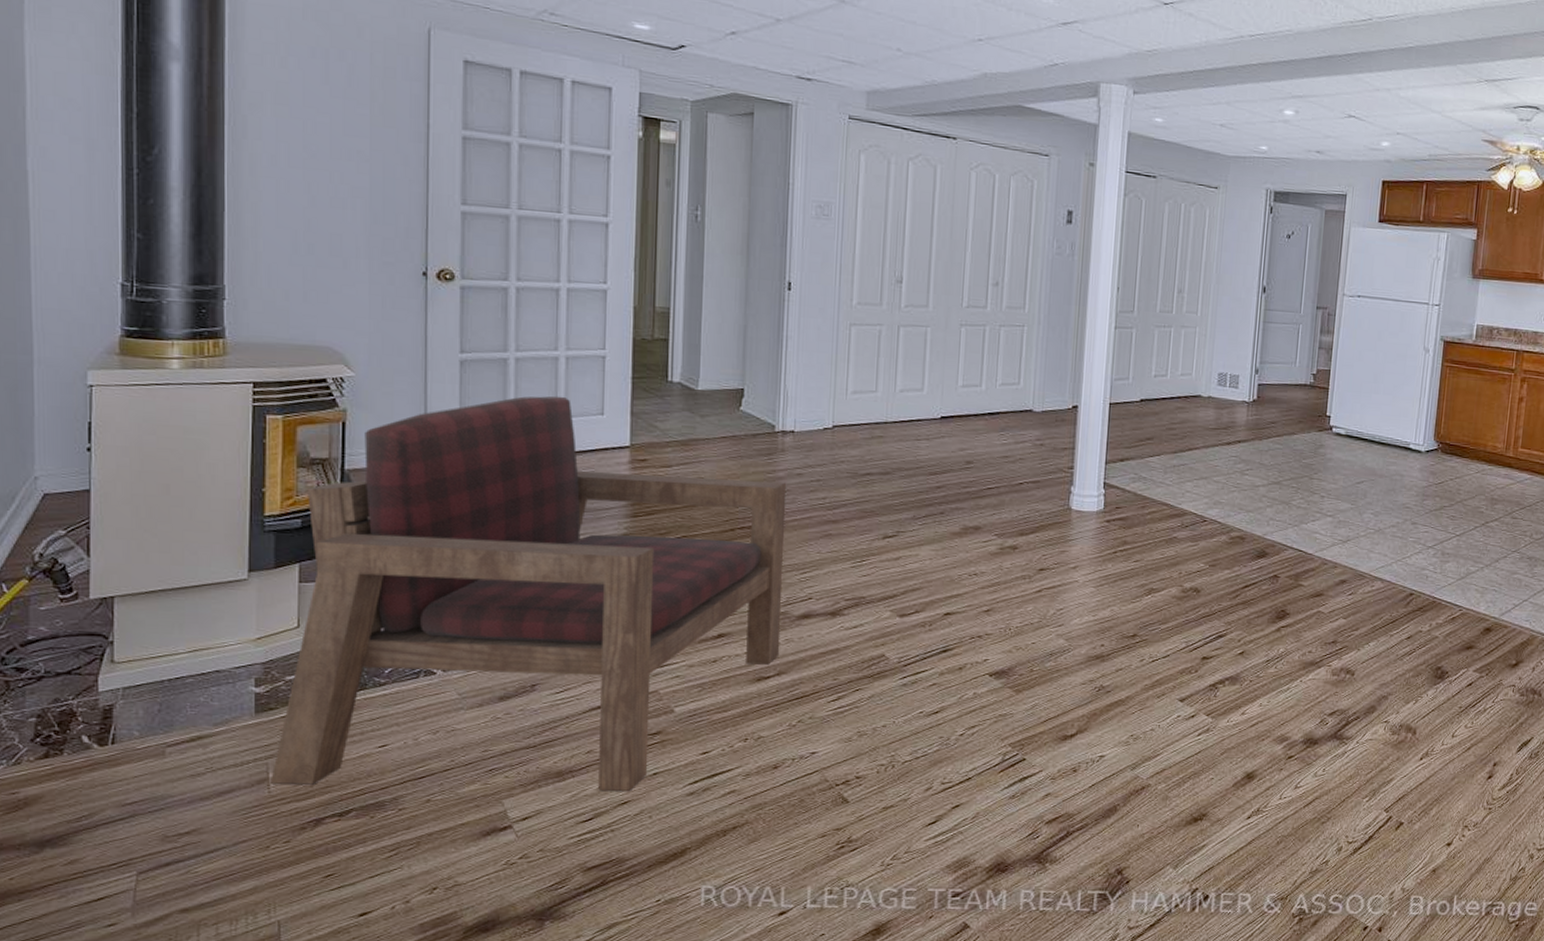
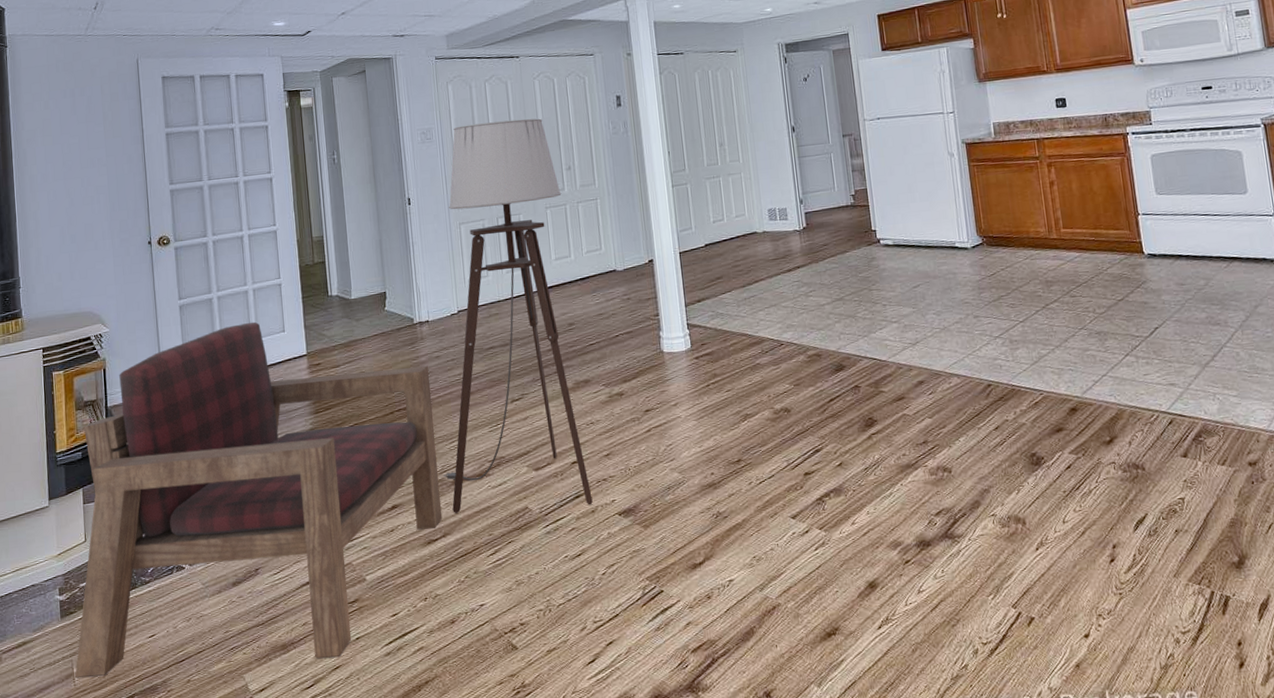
floor lamp: none [787,207,983,662] -> present [444,118,593,513]

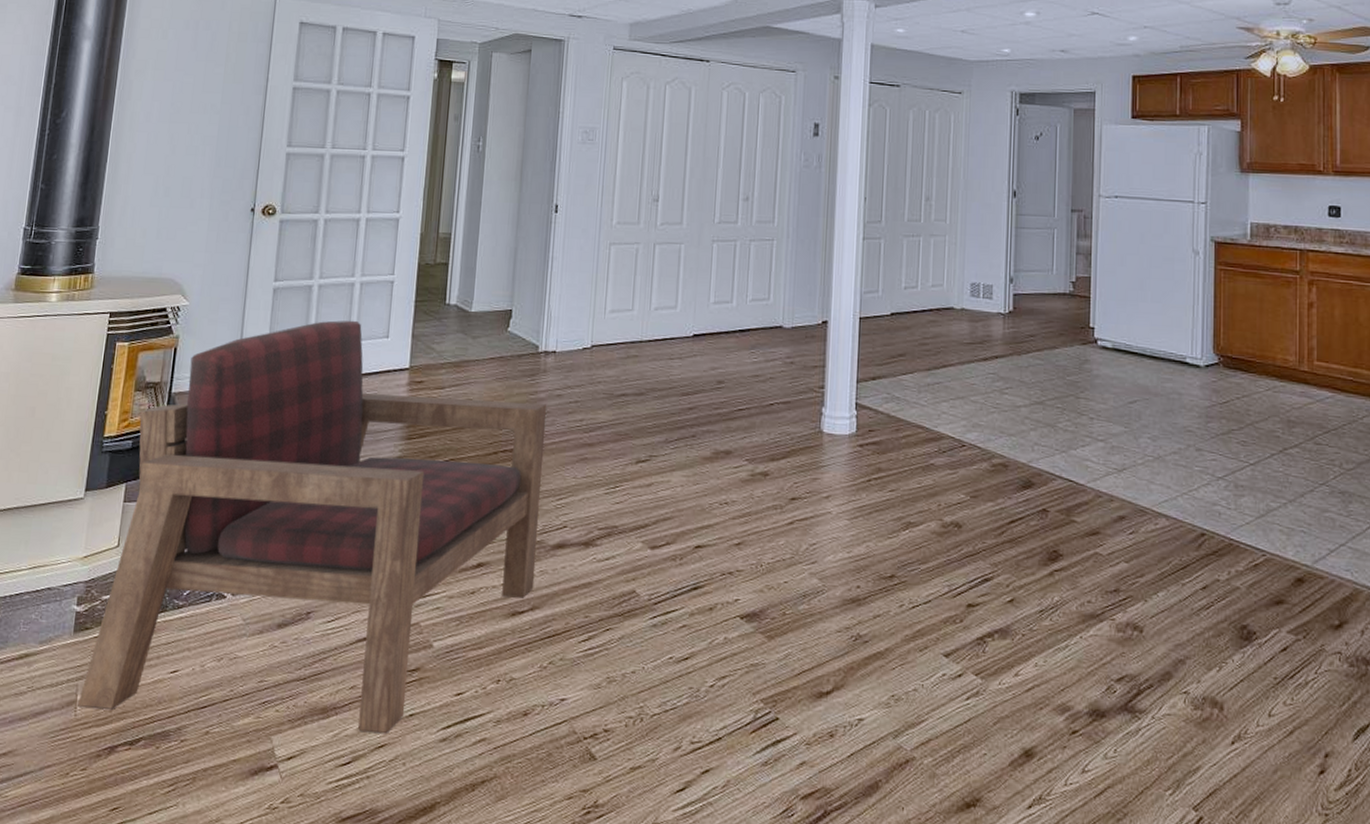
floor lamp: present [444,118,593,513] -> none [543,130,734,601]

